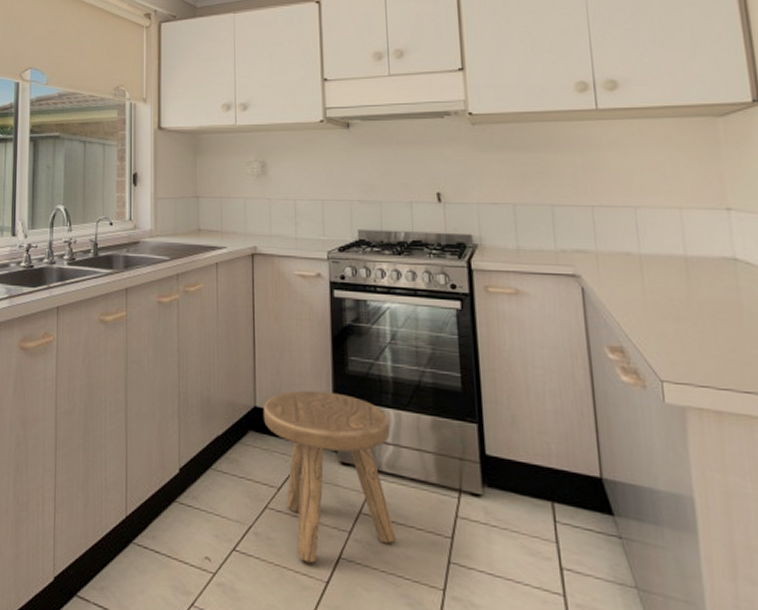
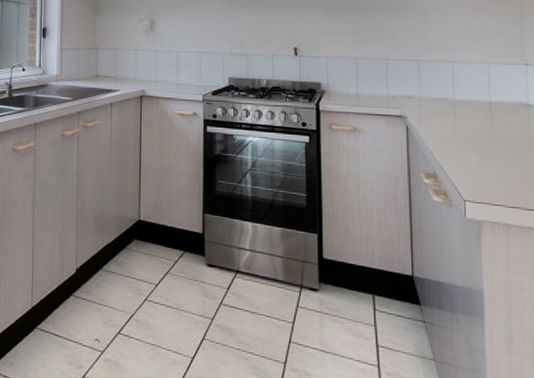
stool: present [264,390,396,563] -> none [146,207,248,343]

